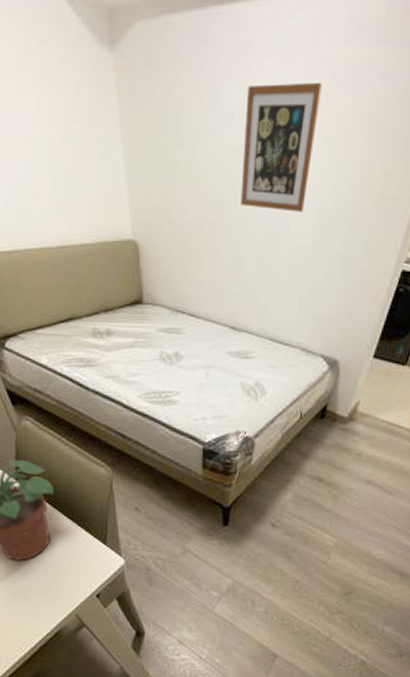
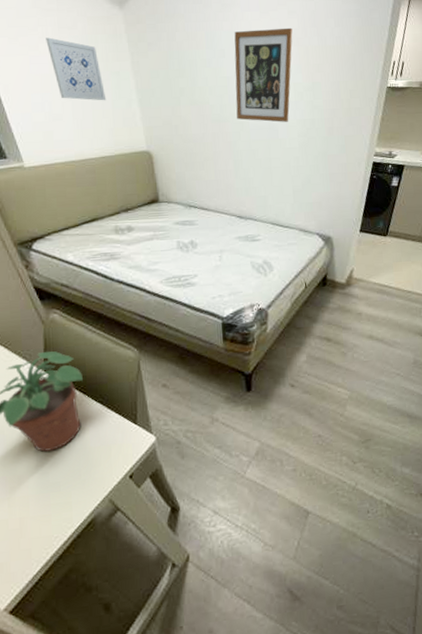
wall art: none [23,88,90,174] -> present [46,37,107,101]

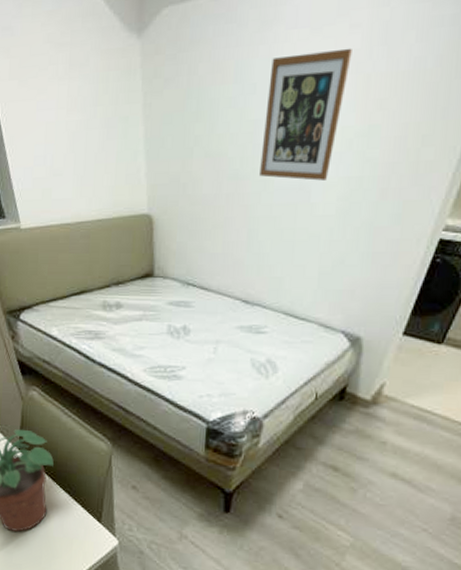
wall art: present [46,37,107,101] -> none [55,77,111,153]

